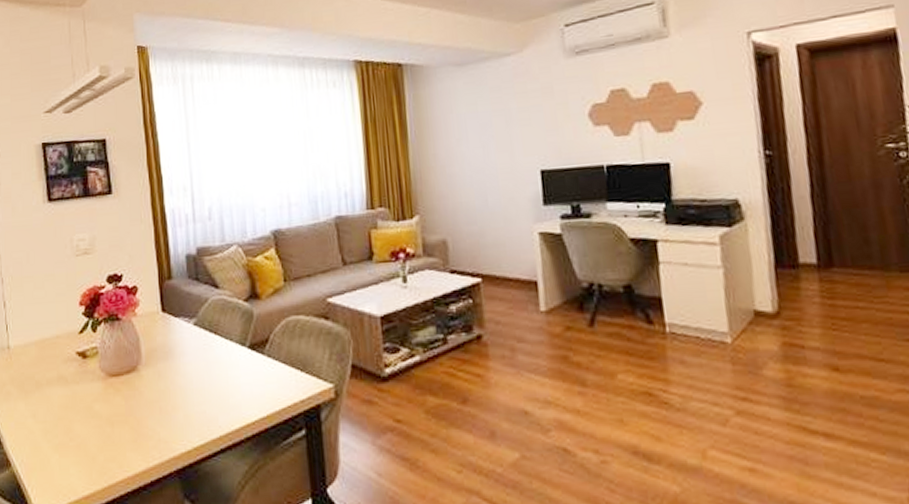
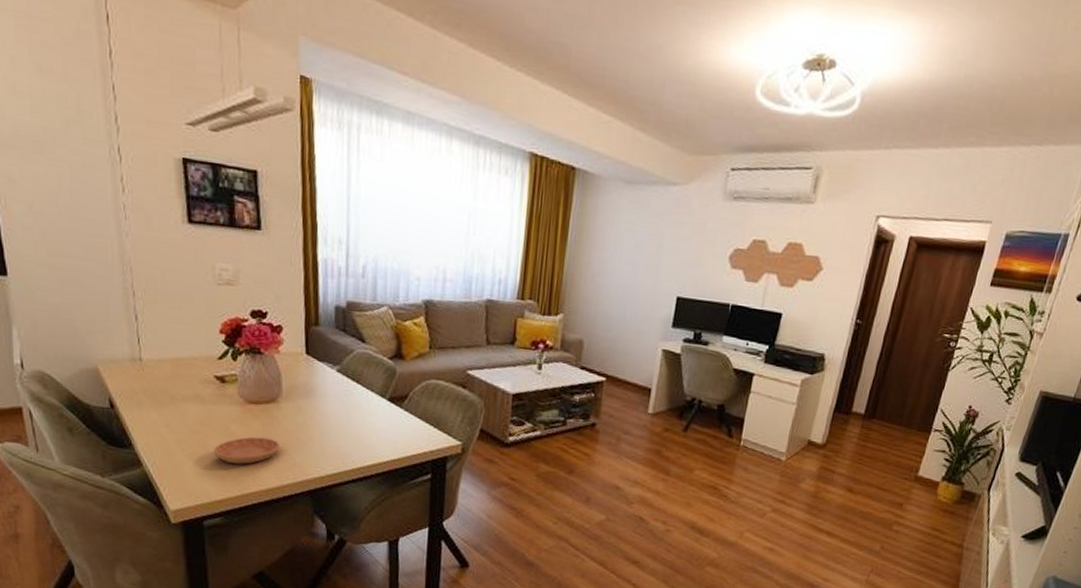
saucer: none [79,413,144,449] -> present [214,437,280,464]

